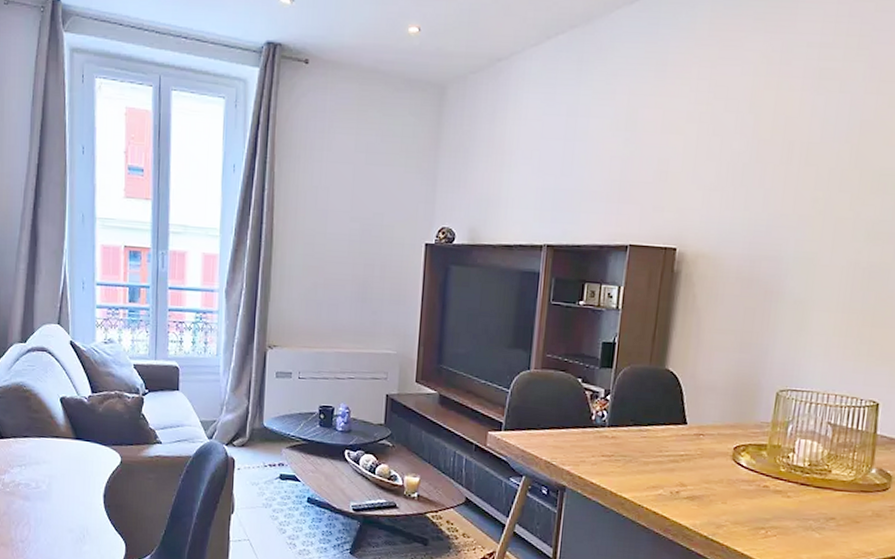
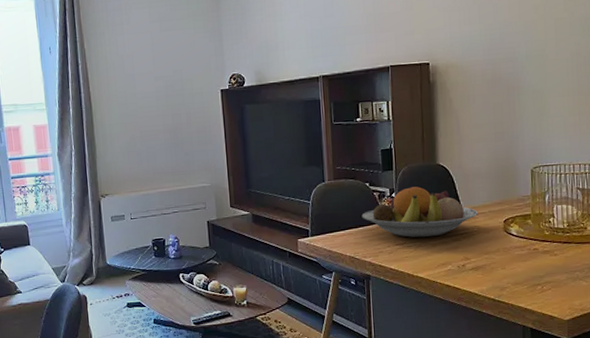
fruit bowl: none [567,391,706,454] -> present [362,186,479,238]

